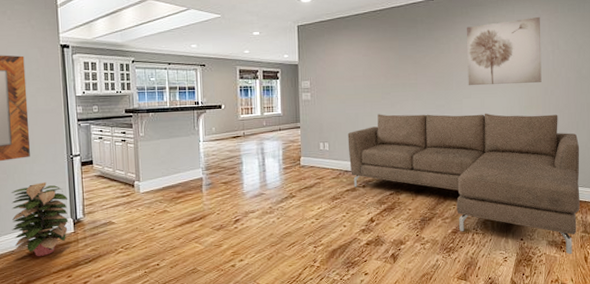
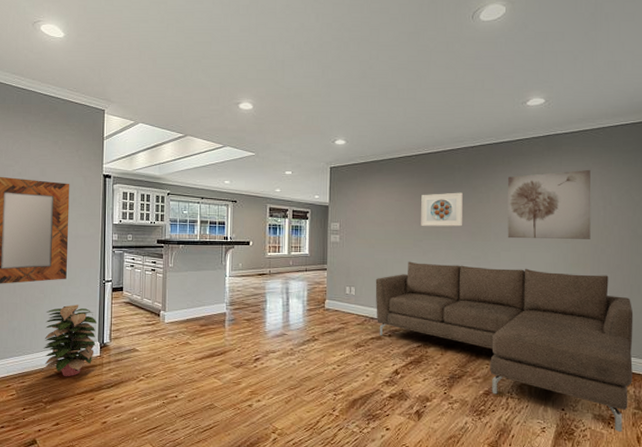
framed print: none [387,44,427,79] -> present [421,192,464,227]

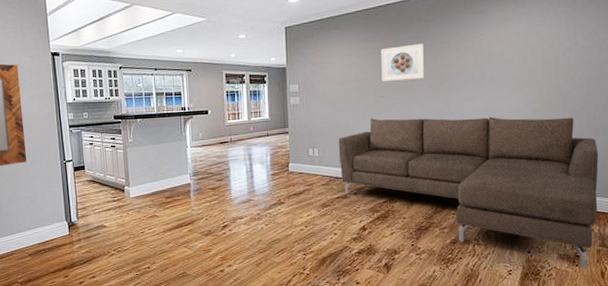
decorative plant: present [41,304,98,376] -> none [10,186,67,256]
wall art: present [507,169,591,240] -> none [470,9,556,88]

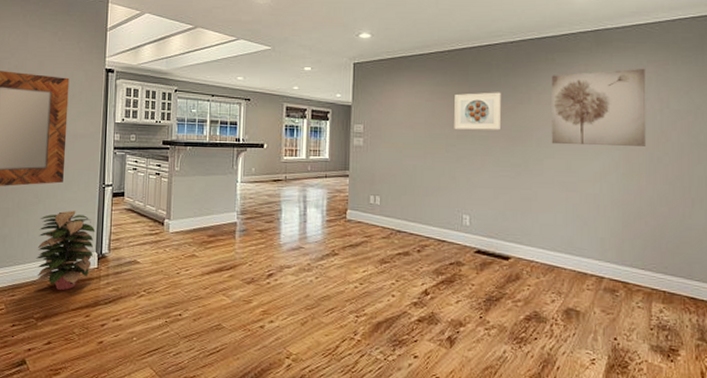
decorative plant: none [10,186,67,256] -> present [33,210,96,290]
sofa: present [338,116,599,269] -> none [402,168,696,366]
wall art: none [470,9,556,88] -> present [551,68,646,146]

